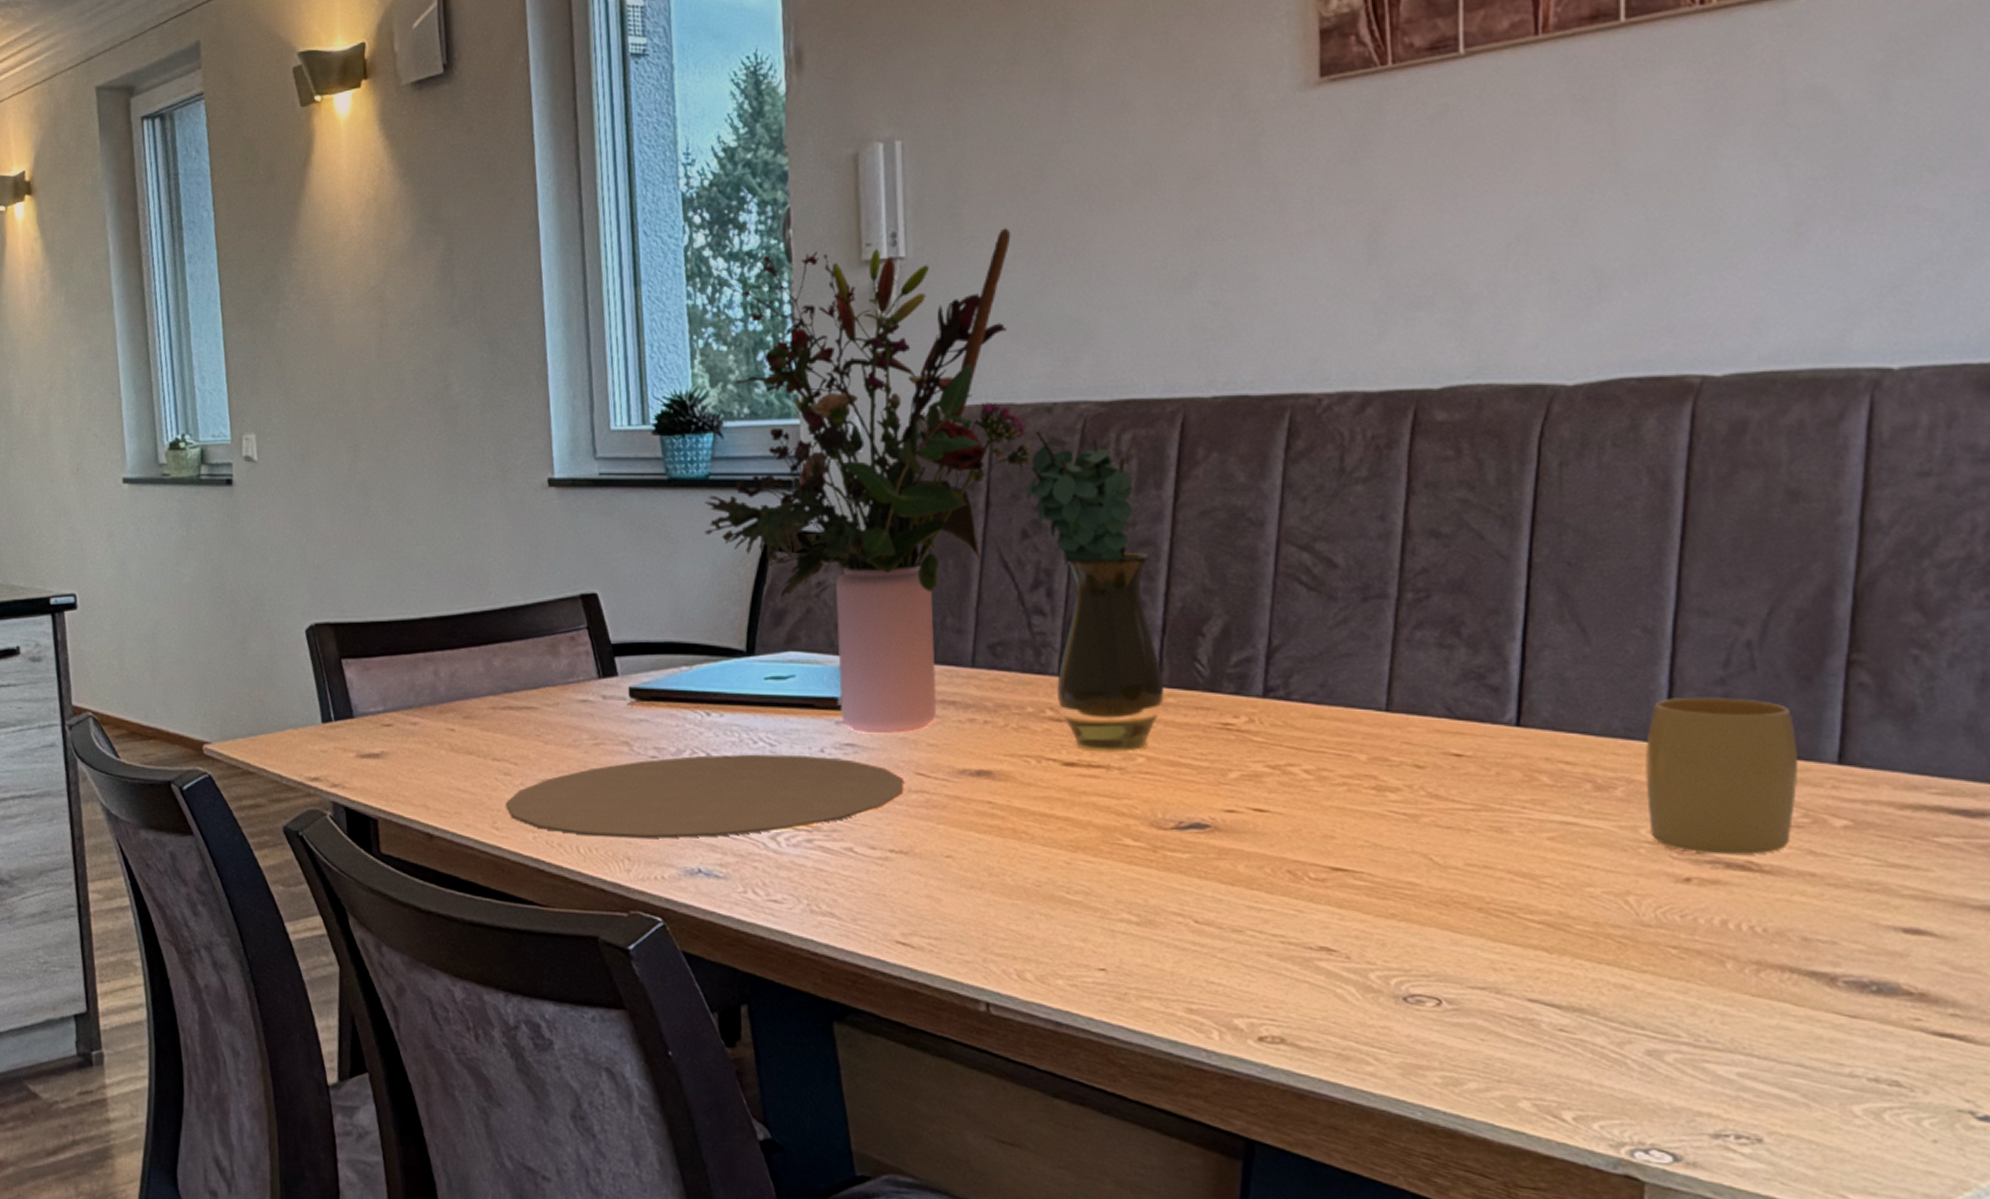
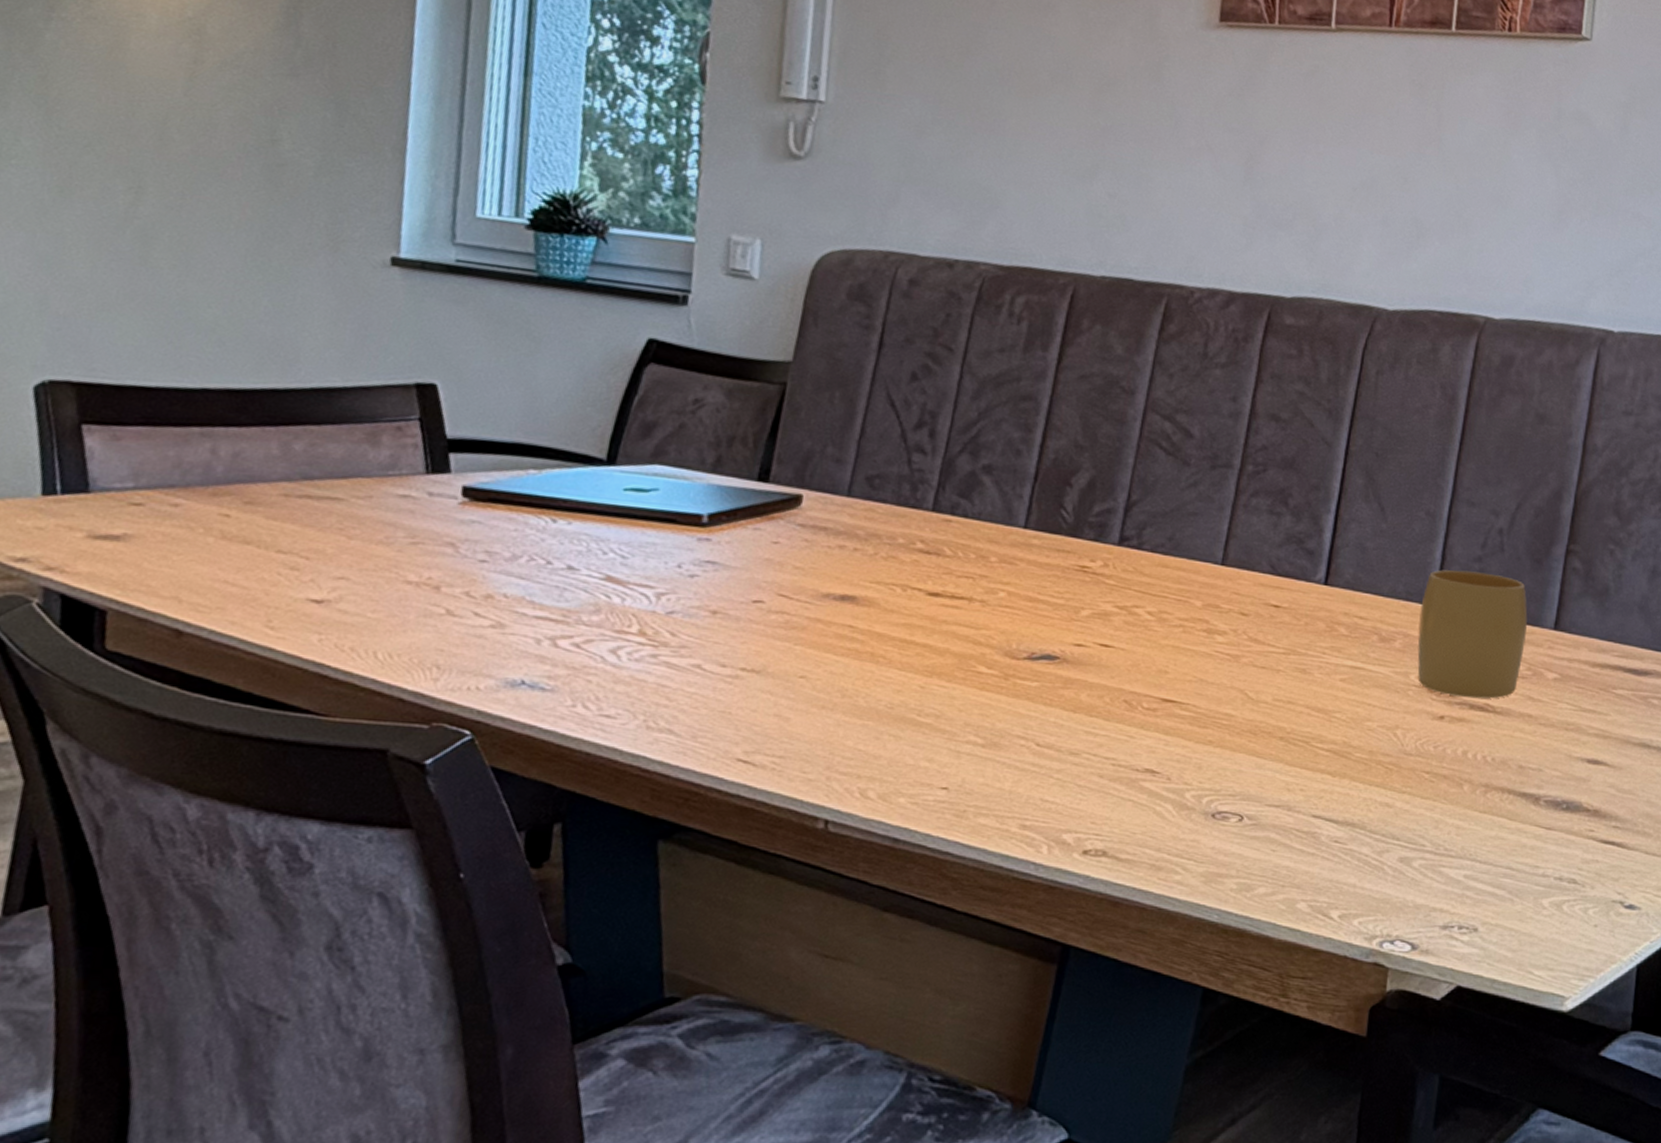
placemat: present [505,754,904,839] -> none [286,563,765,648]
bouquet: present [704,228,1032,734] -> none [573,71,932,554]
vase: present [1026,430,1165,753] -> none [919,282,1031,586]

